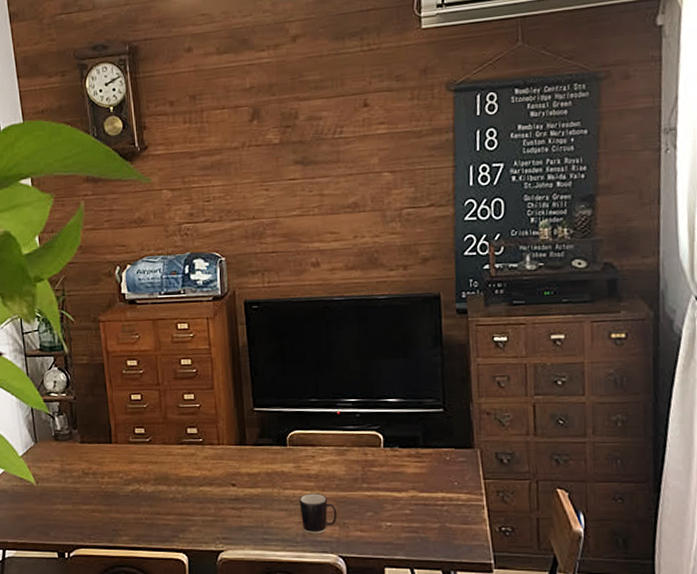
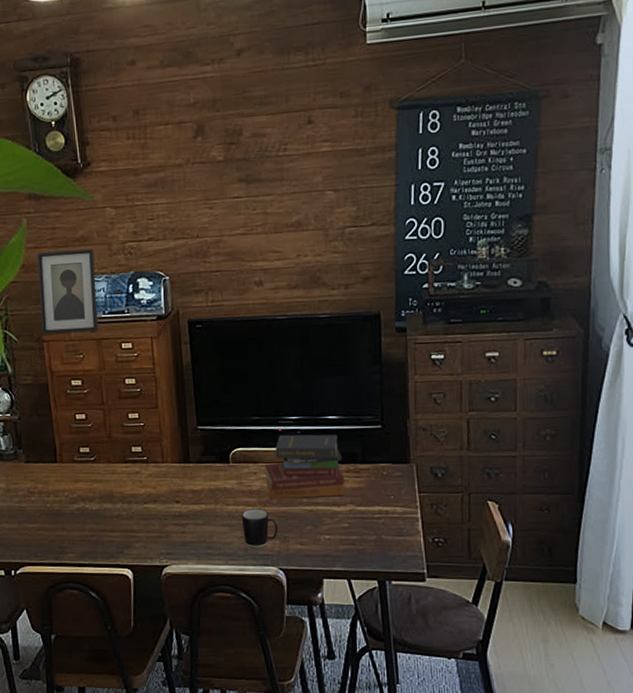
picture frame: none [94,230,155,315] -> present [37,249,99,335]
books: none [322,417,406,484] -> present [264,434,345,499]

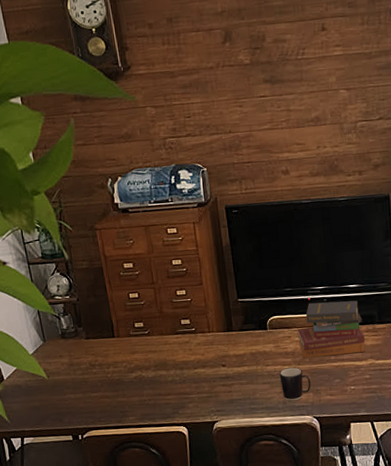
picture frame: present [37,249,99,335] -> none [86,144,146,224]

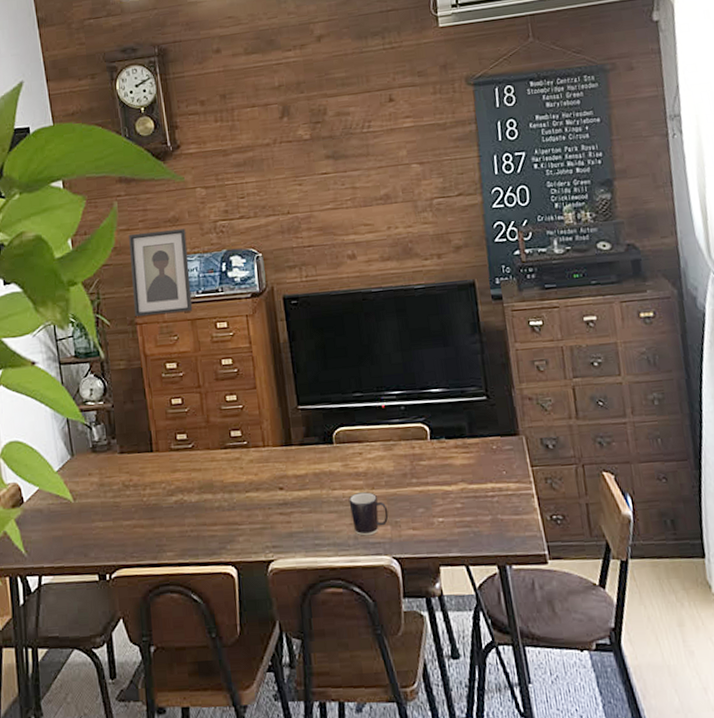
picture frame: none [86,144,146,224] -> present [129,229,193,318]
books: present [297,300,366,359] -> none [369,408,455,481]

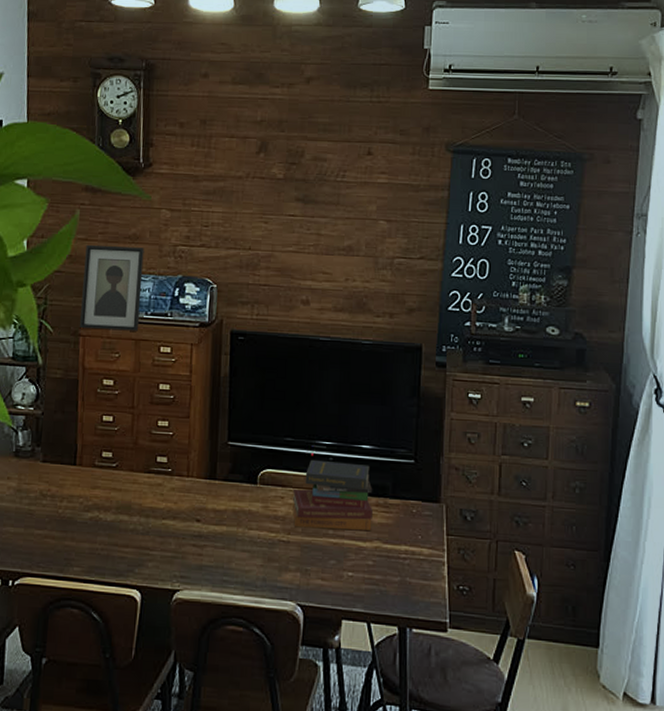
mug: present [348,492,389,536] -> none [263,536,300,580]
books: none [369,408,455,481] -> present [292,459,373,531]

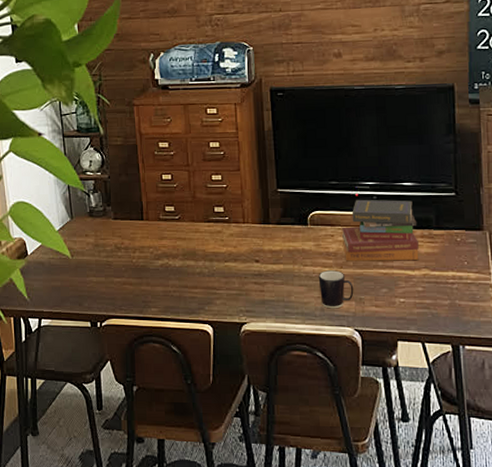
picture frame: present [80,244,144,331] -> none [130,20,186,99]
mug: none [263,536,300,580] -> present [318,270,354,309]

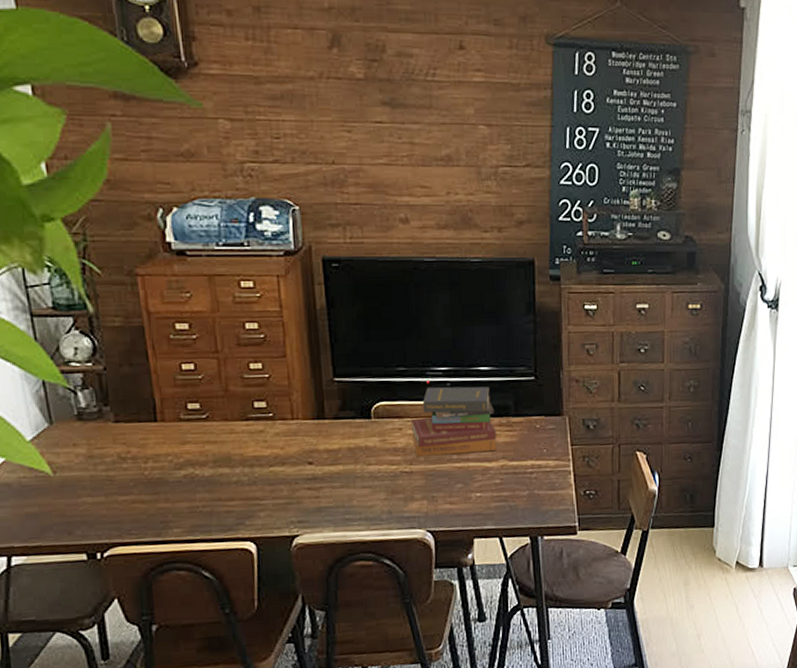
mug: present [318,270,354,309] -> none [384,467,426,511]

